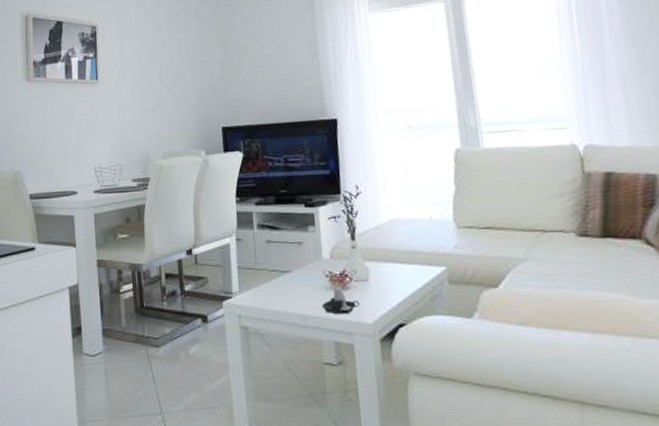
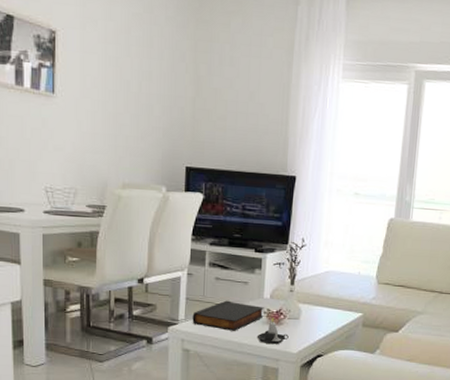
book: none [246,265,326,301] -> present [192,300,264,331]

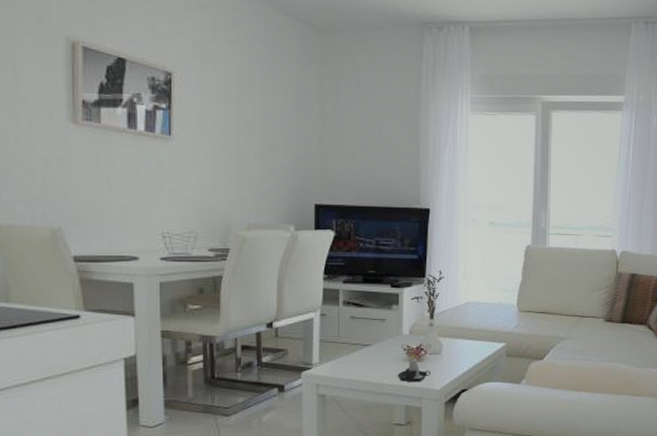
book: present [192,300,264,331] -> none [327,339,404,372]

